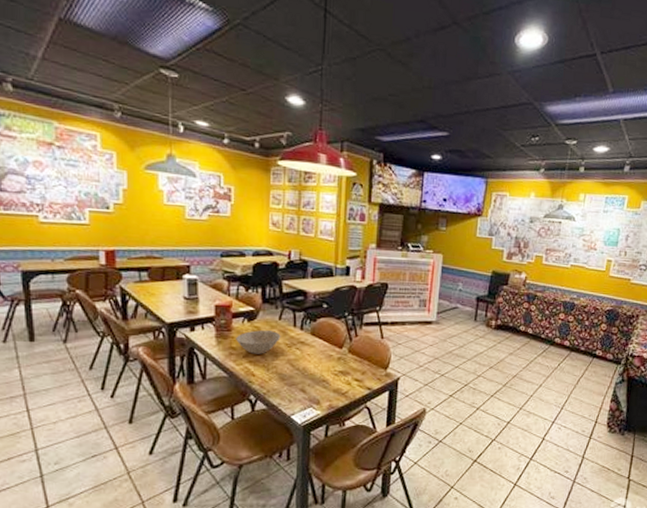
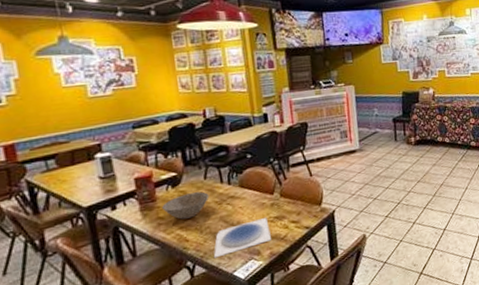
plate: none [275,369,333,398] -> present [213,217,271,258]

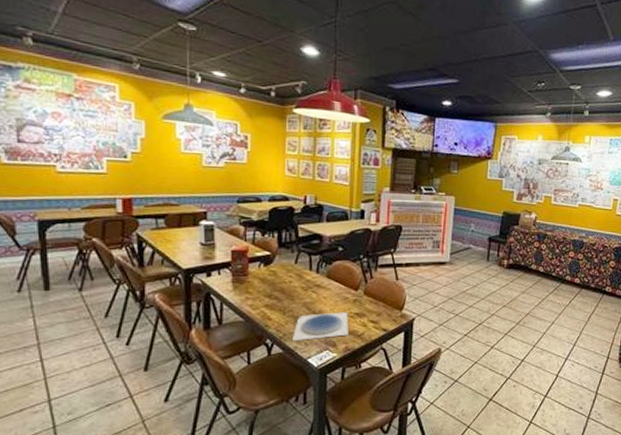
bowl: present [162,191,210,220] -> none [252,274,297,298]

